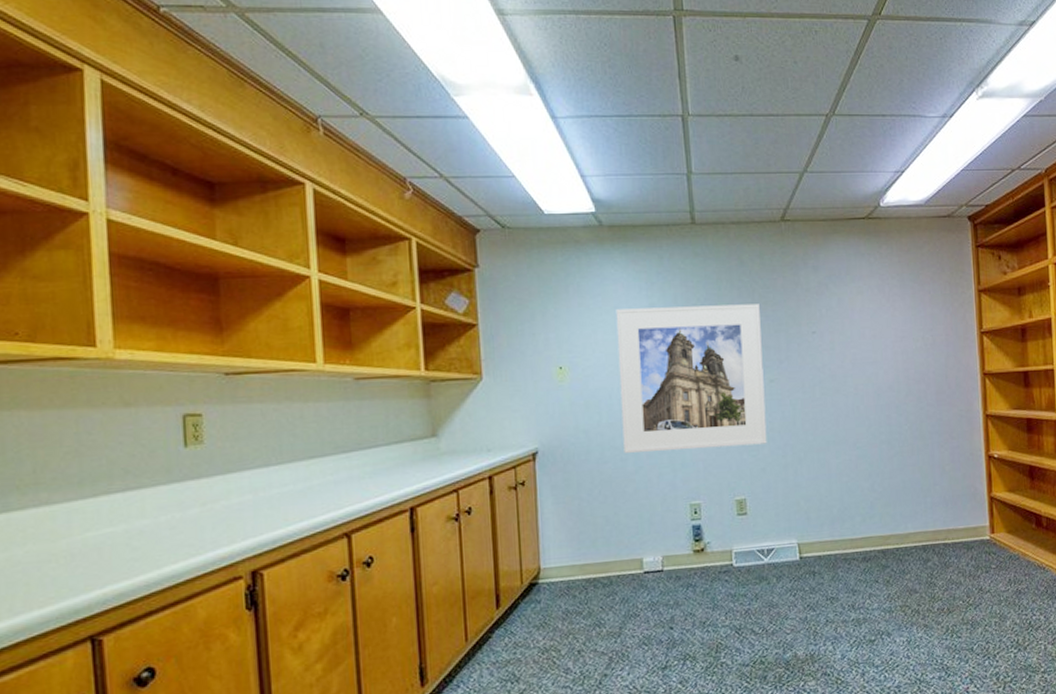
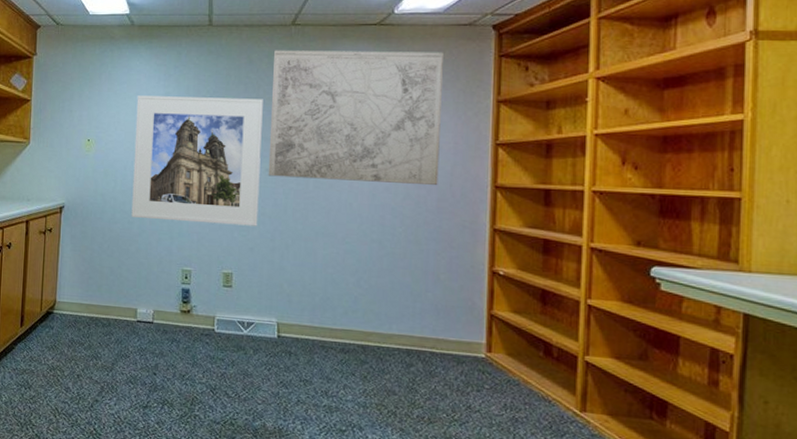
map: none [766,245,935,388] -> present [268,50,443,185]

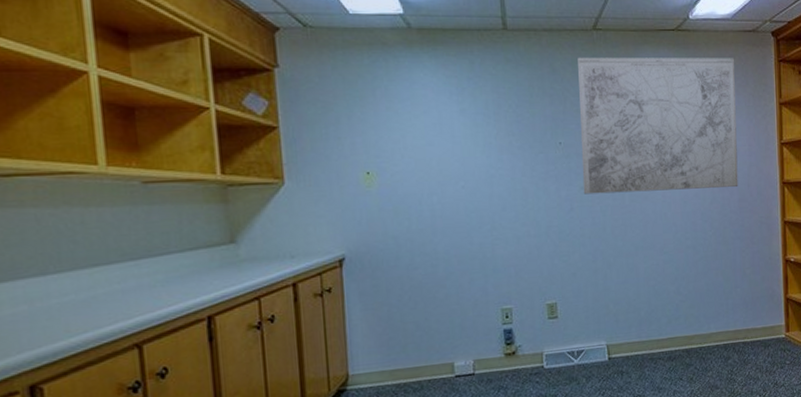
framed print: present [131,95,263,227] -> none [425,111,578,259]

